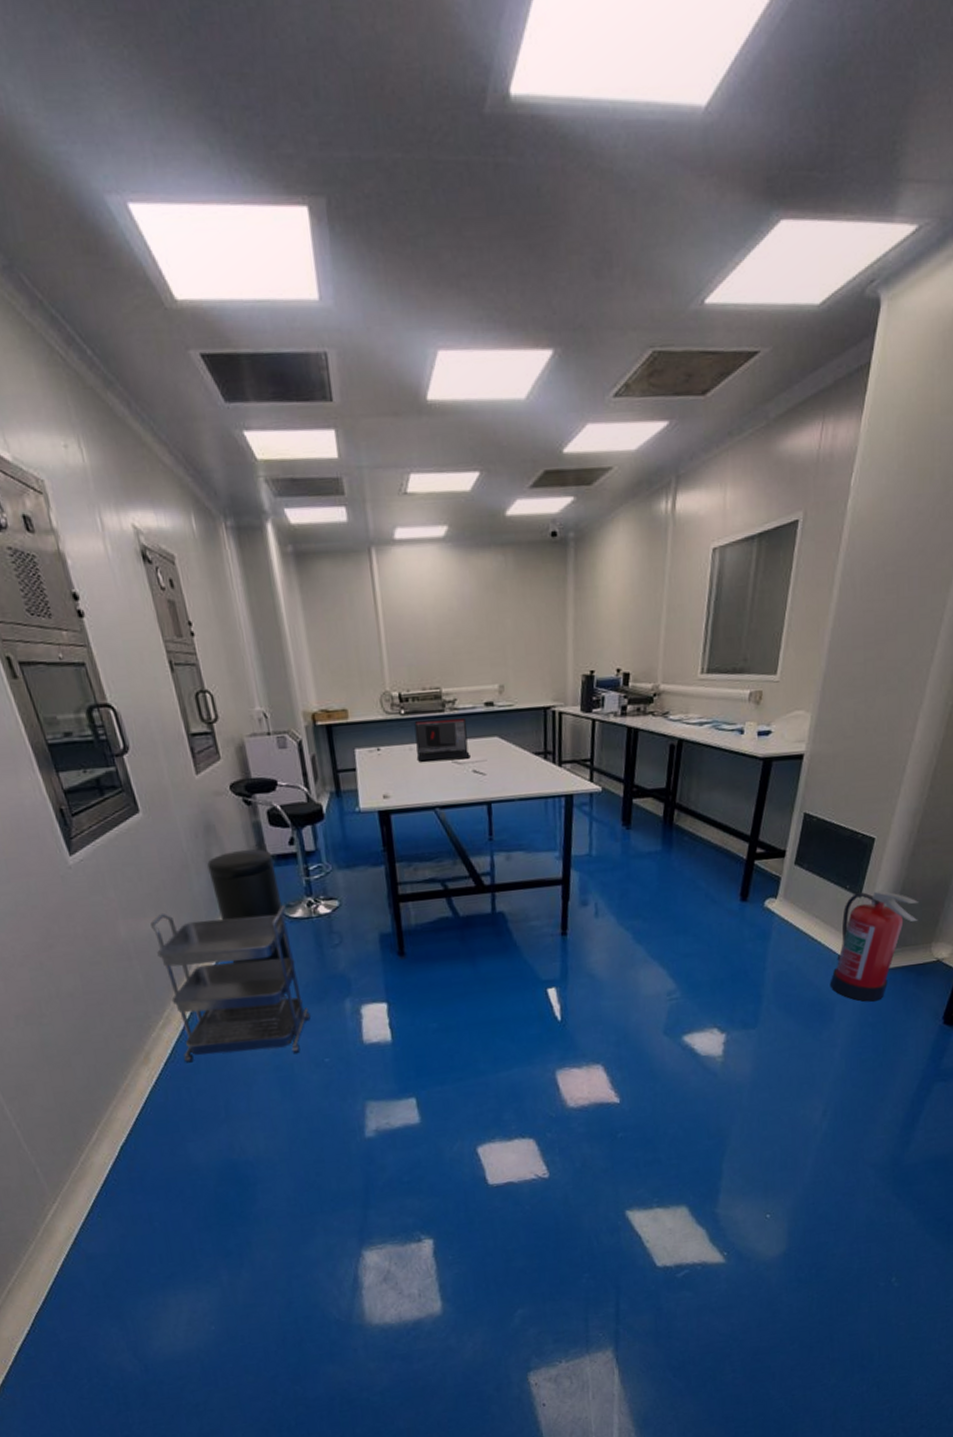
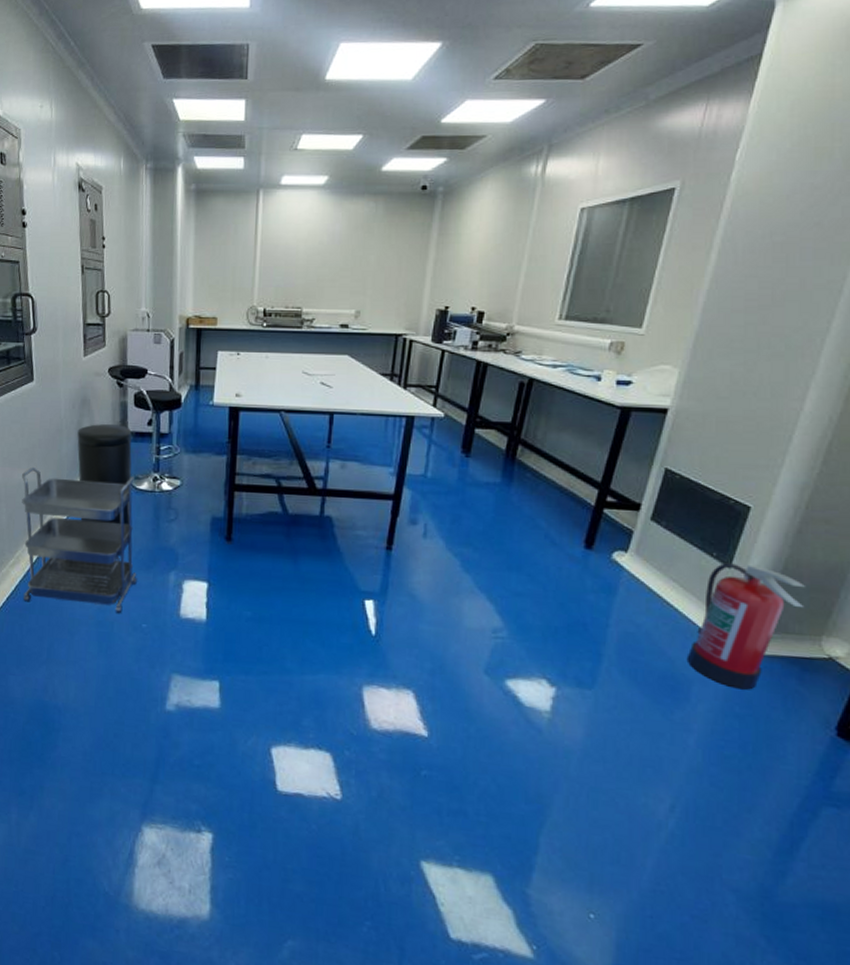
laptop: present [414,717,471,762] -> none [272,334,321,371]

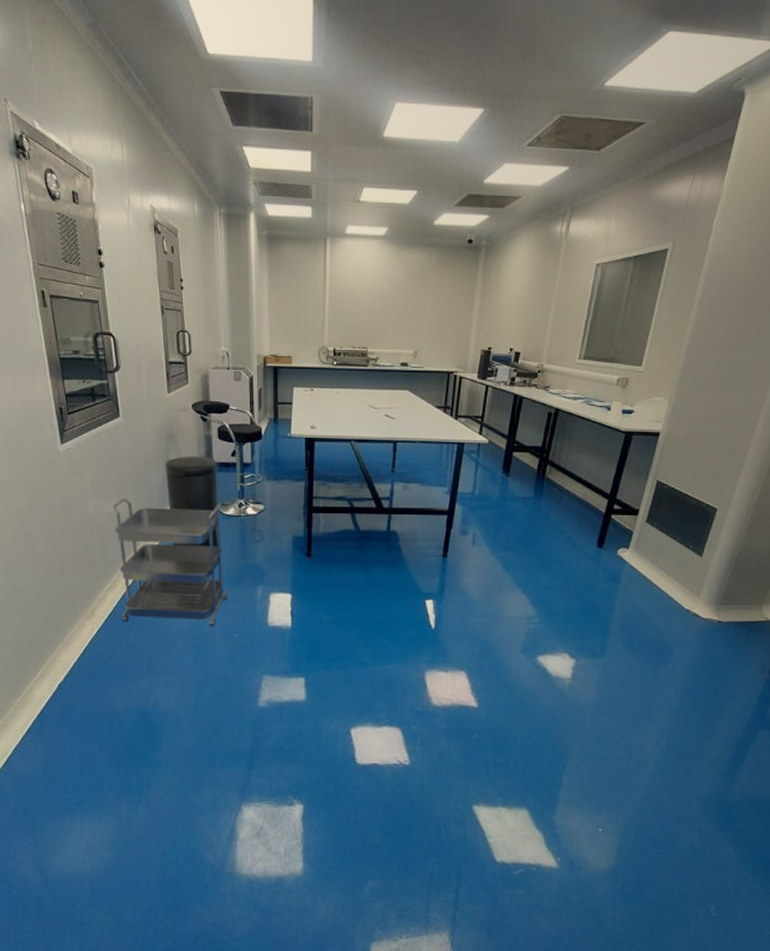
fire extinguisher: present [686,563,807,690] -> none [670,553,754,649]

